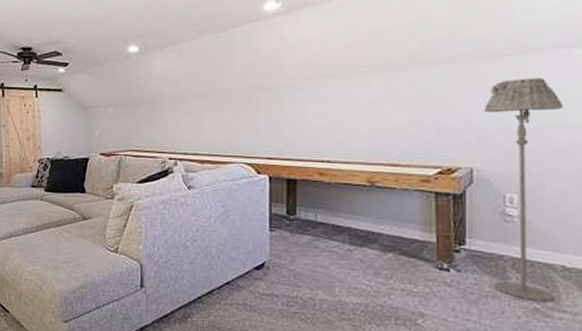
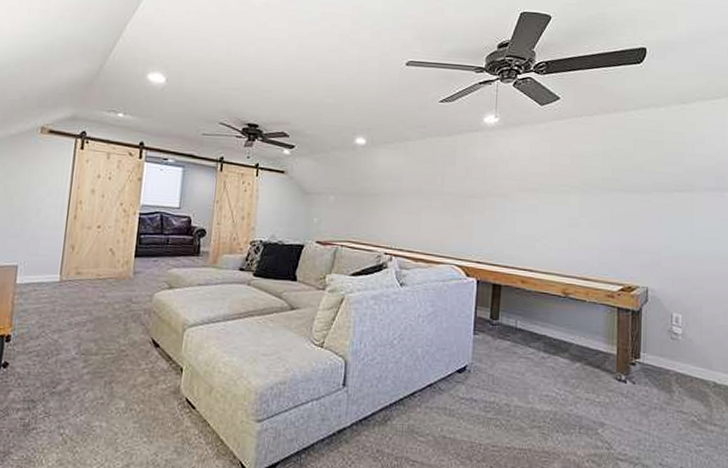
floor lamp: present [484,78,563,303] -> none [658,212,717,416]

